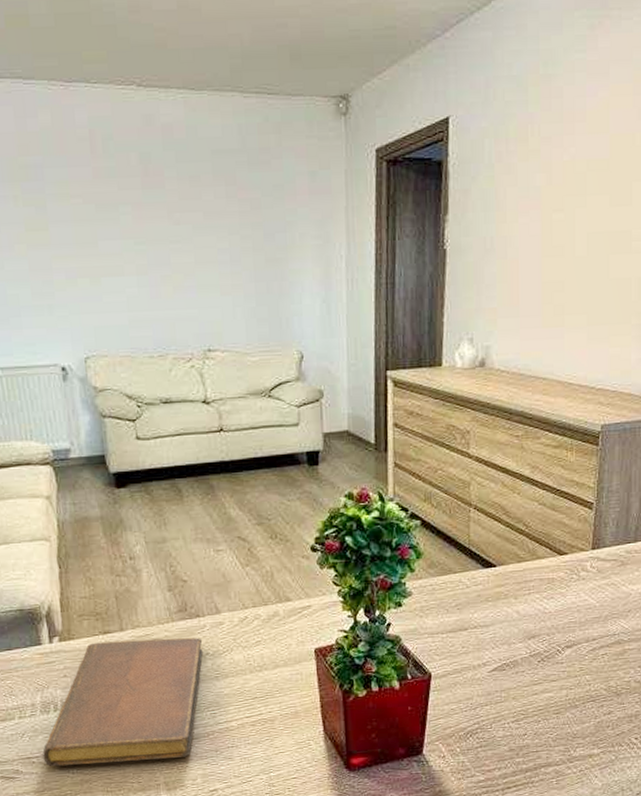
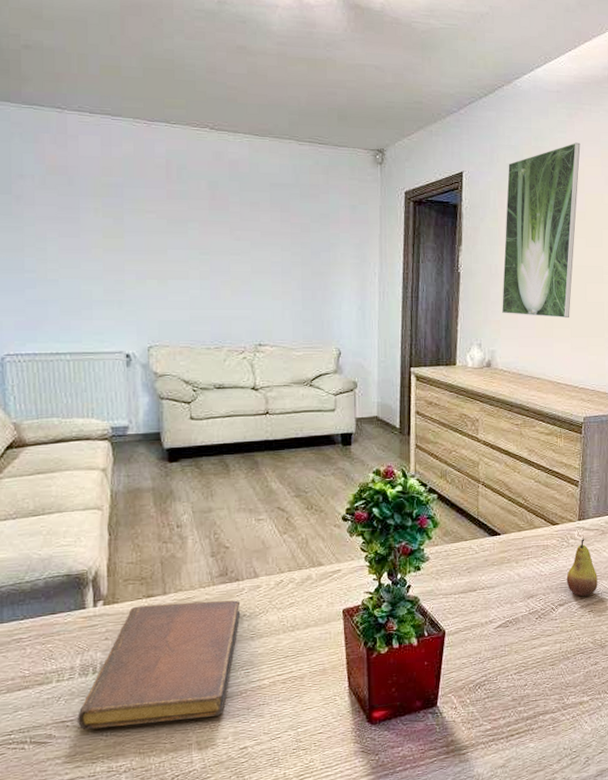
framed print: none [499,64,605,302] -> present [502,142,581,319]
fruit: none [576,571,614,637] -> present [566,539,598,596]

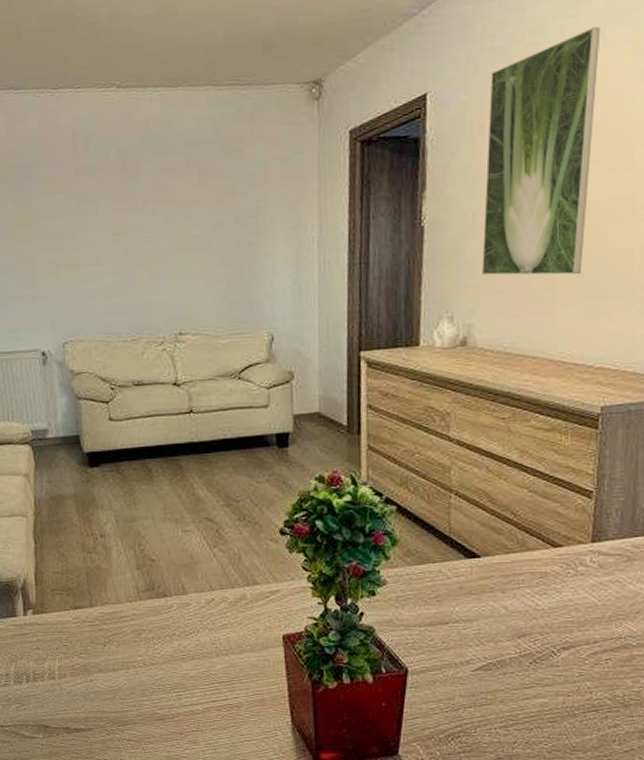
notebook: present [78,599,241,729] -> none [15,616,170,738]
fruit: present [566,539,598,596] -> none [573,566,620,639]

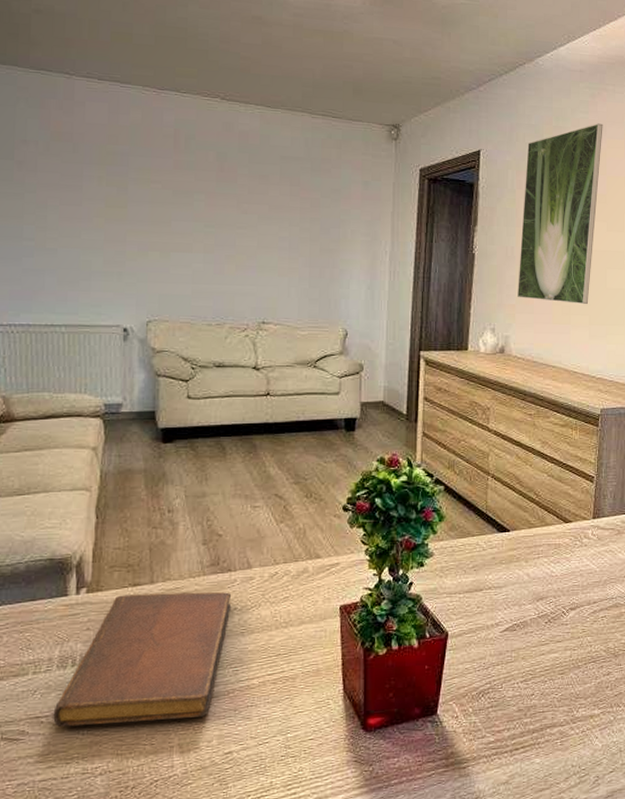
notebook: none [15,616,170,738] -> present [53,591,232,727]

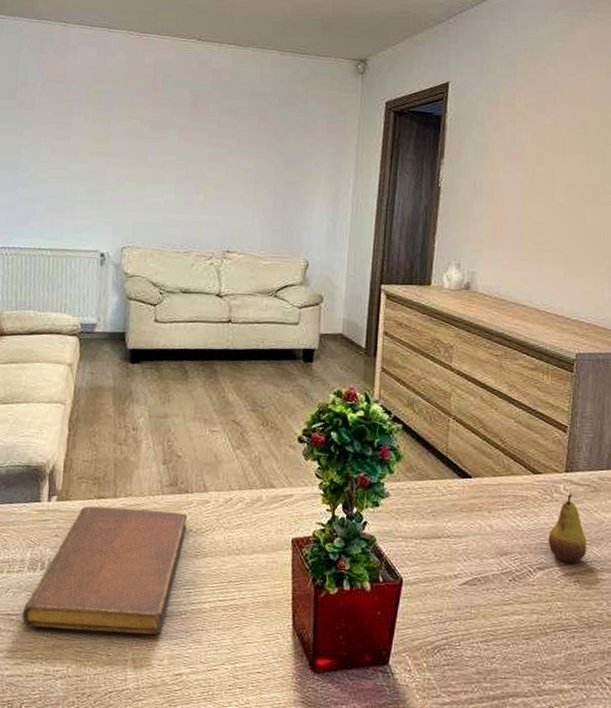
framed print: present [518,123,603,305] -> none [485,51,583,242]
fruit: none [579,538,612,600] -> present [548,494,587,562]

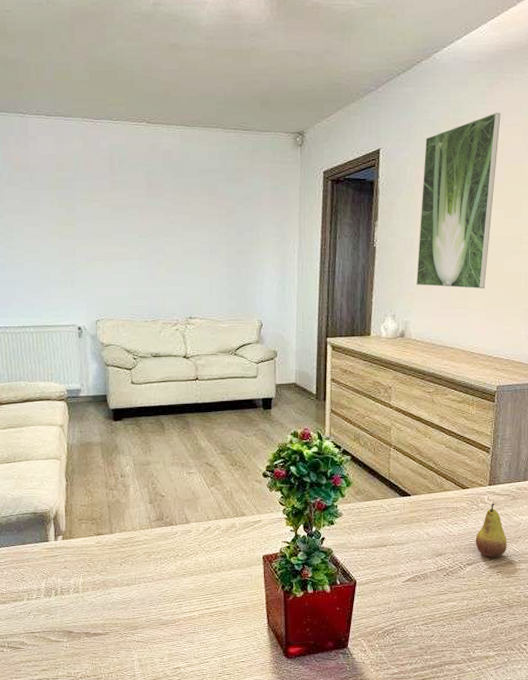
notebook: present [22,506,187,635] -> none [44,541,174,641]
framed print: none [485,51,583,242] -> present [417,112,501,290]

